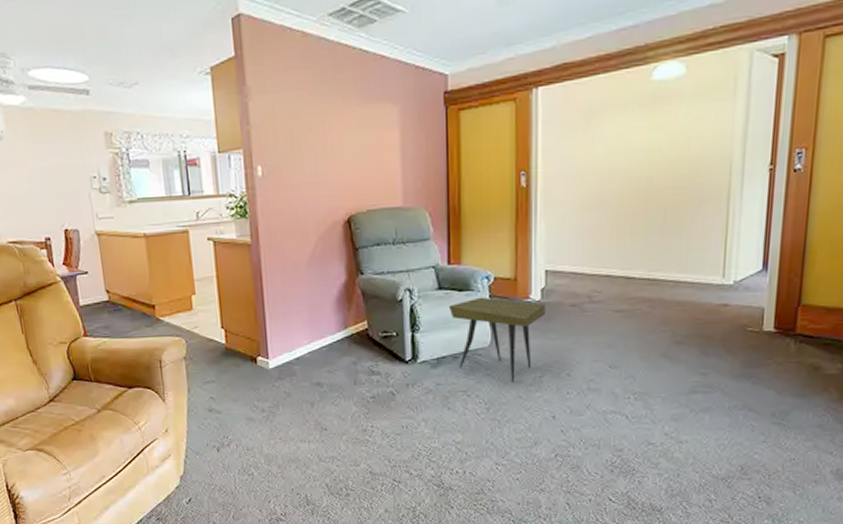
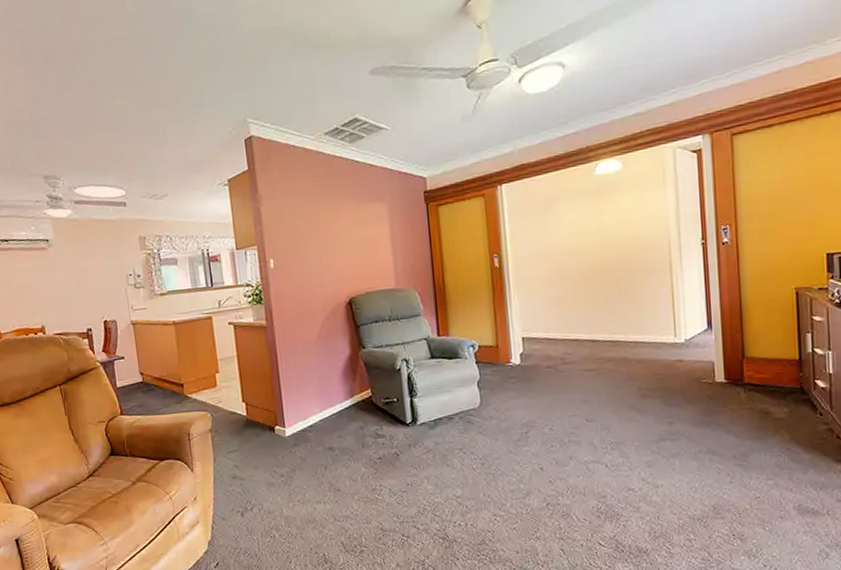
side table: present [448,297,545,383] -> none [441,363,526,439]

